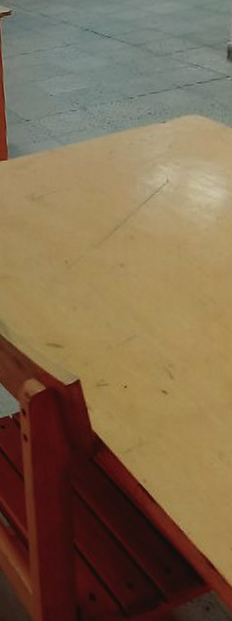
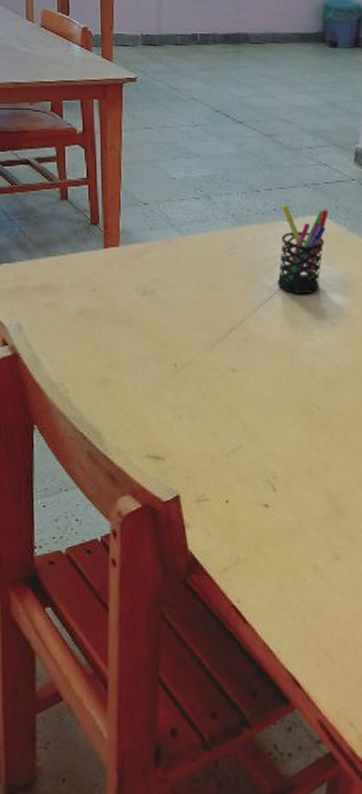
pen holder: none [155,107,205,191] -> present [277,205,328,294]

